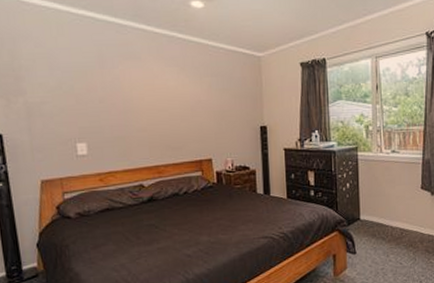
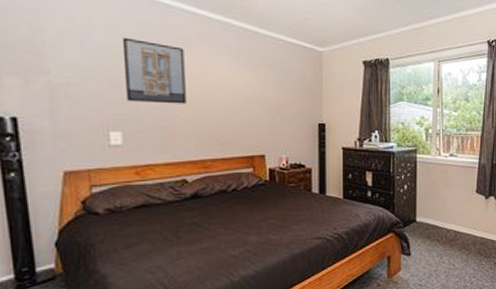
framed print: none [83,57,140,116] -> present [122,37,186,104]

